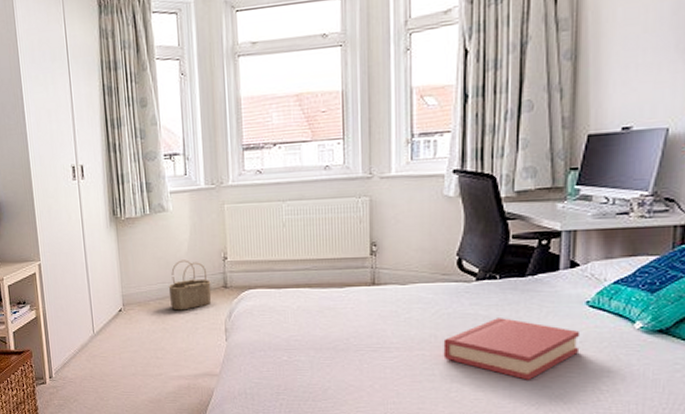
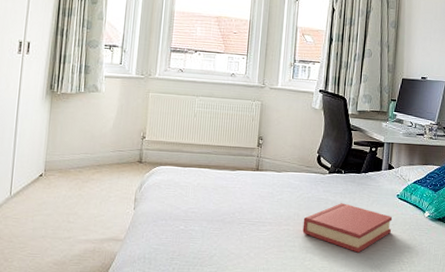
wicker basket: present [168,260,212,311] -> none [89,135,128,180]

